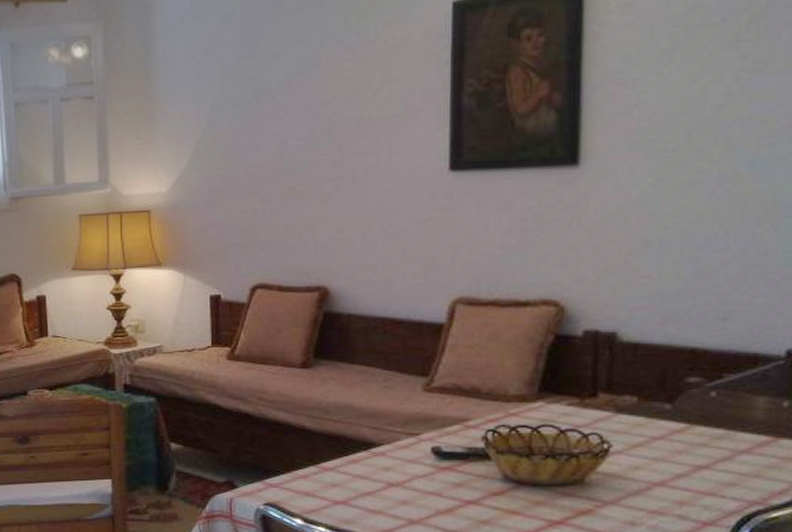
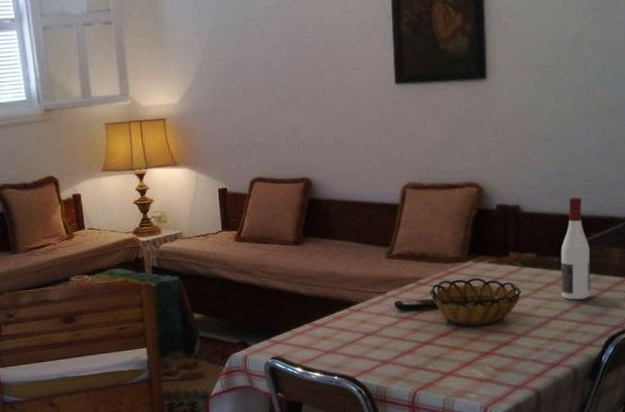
wine bottle: none [672,324,721,462] -> present [560,197,590,300]

